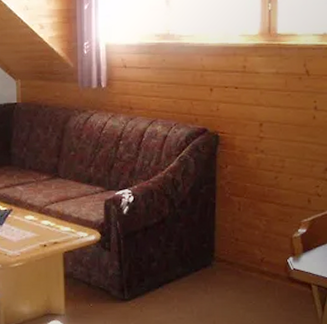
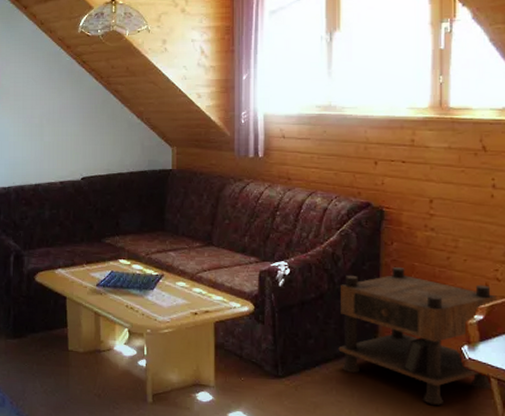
nightstand: none [179,189,318,314] -> present [338,267,497,405]

